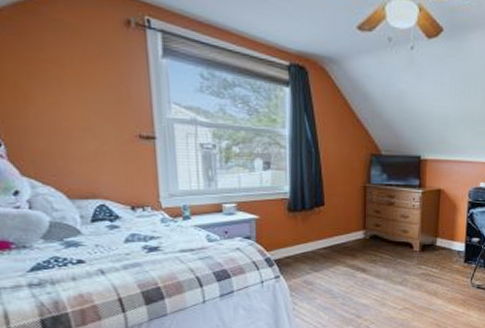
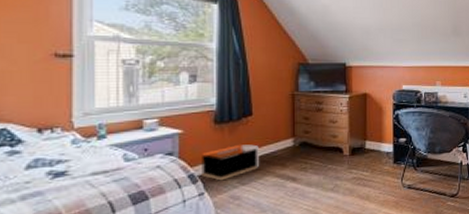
storage bin: none [277,234,330,266] -> present [202,144,259,181]

